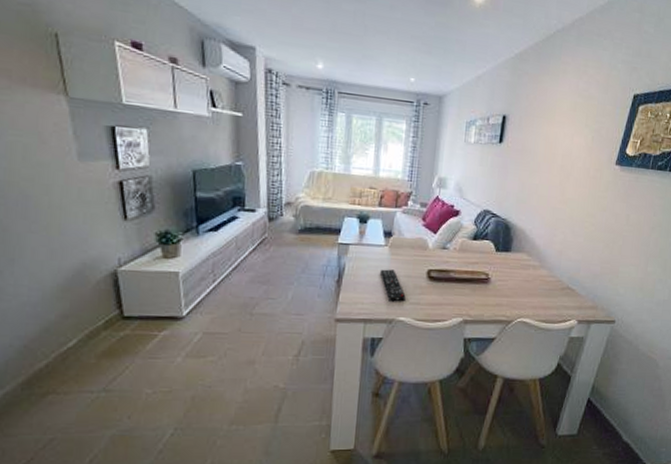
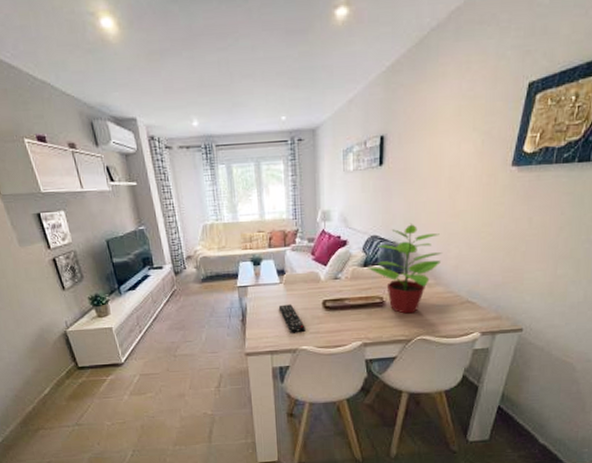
potted plant: none [476,204,549,294] -> present [367,224,442,314]

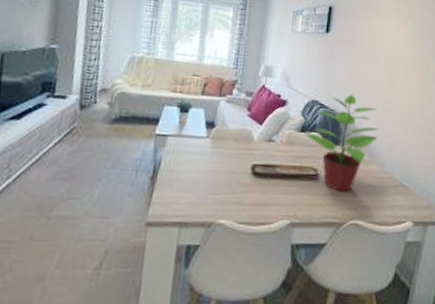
remote control: present [278,304,305,333] -> none [199,163,228,202]

